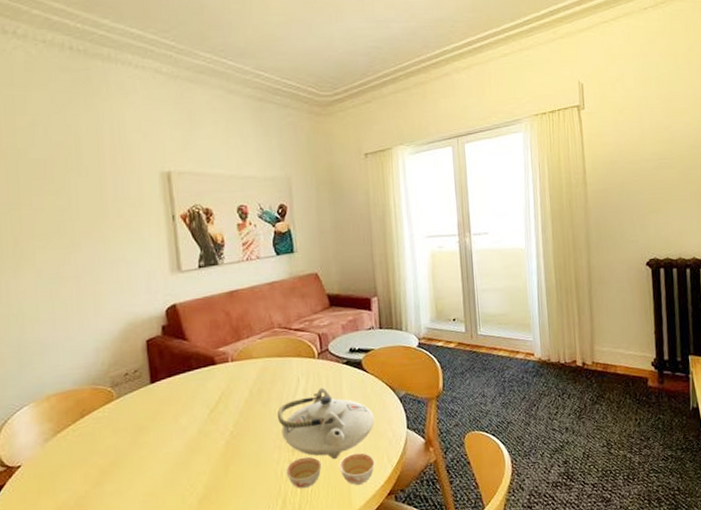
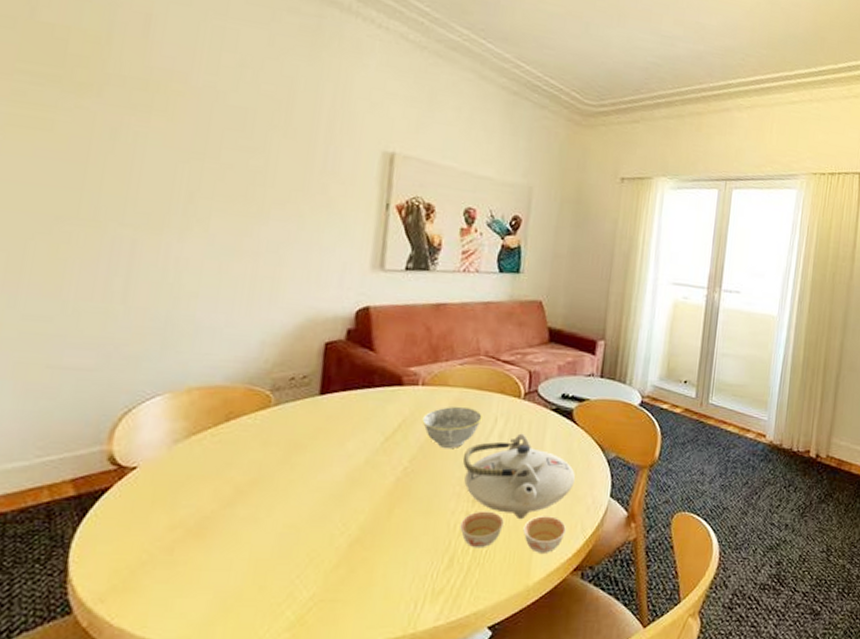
bowl: none [237,373,286,411] -> present [422,406,482,449]

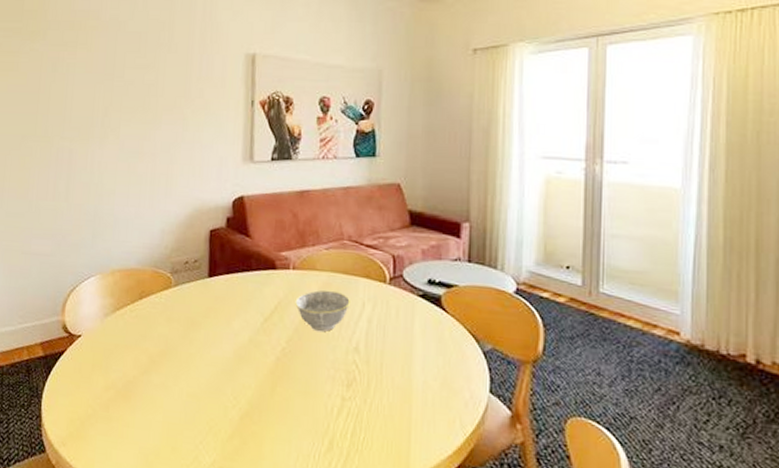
teapot: present [460,433,576,553] -> none [334,319,450,448]

